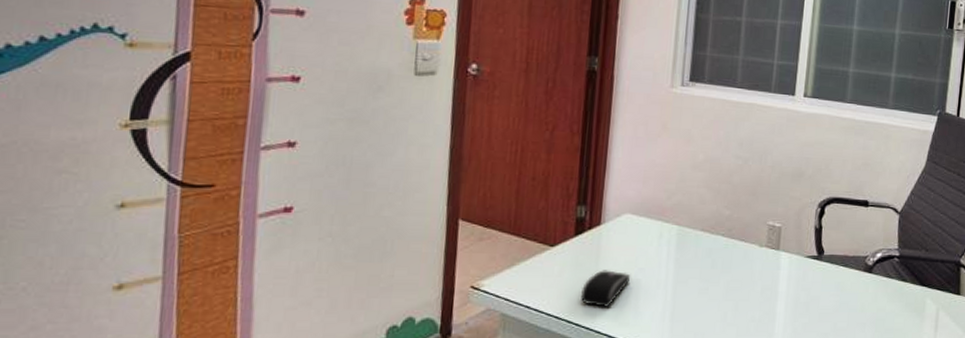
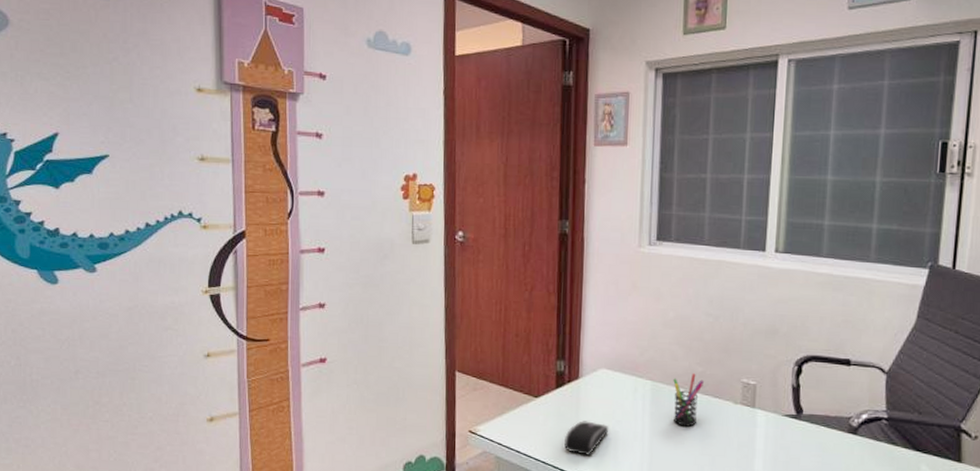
pen holder: none [699,216,732,272] -> present [673,373,705,427]

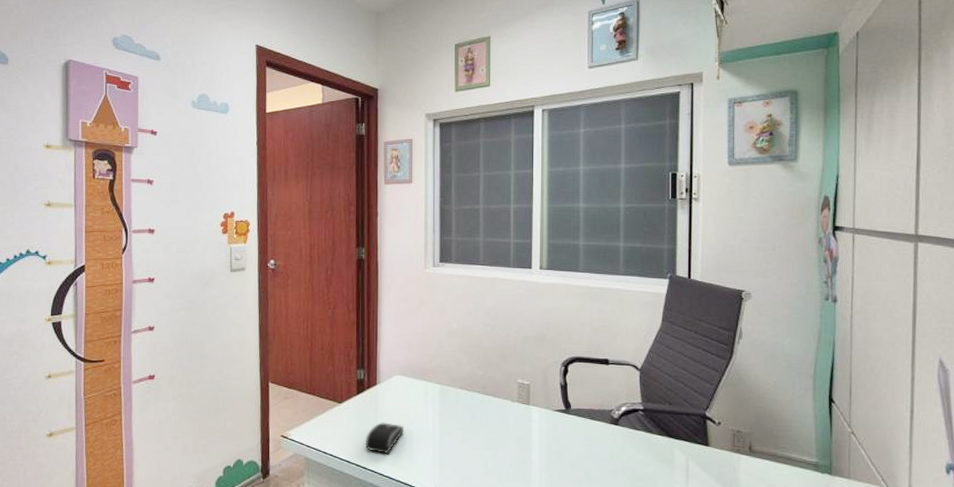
pen holder: present [673,373,705,427] -> none [458,376,486,424]

